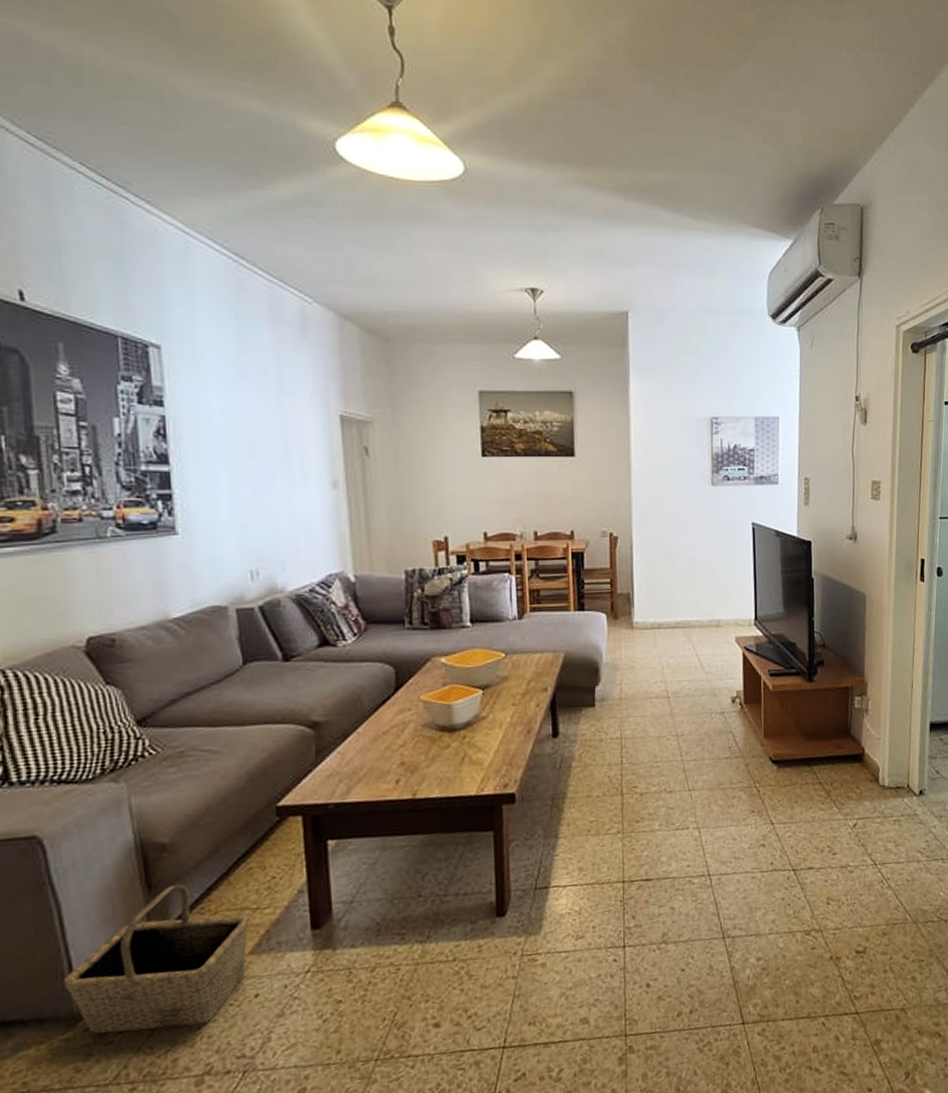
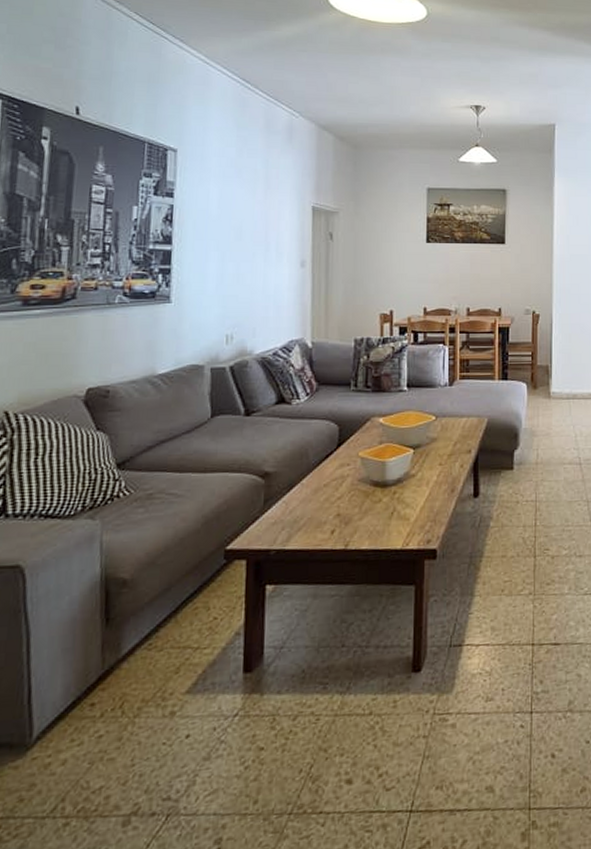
basket: present [64,884,249,1034] -> none [22,619,189,764]

